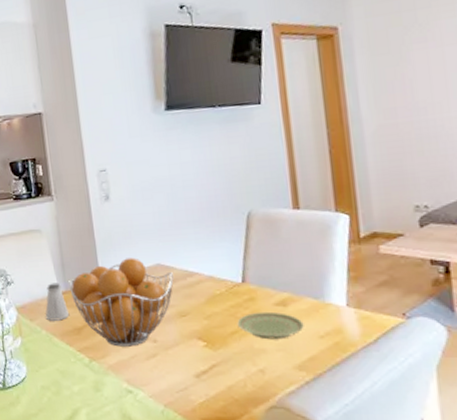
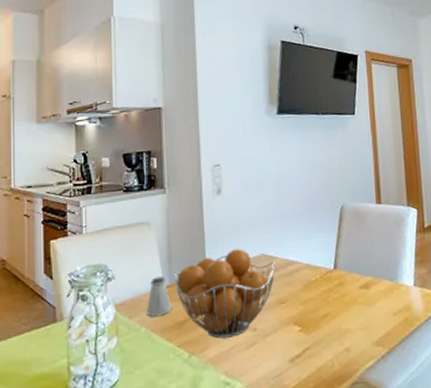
plate: present [237,311,304,340] -> none [328,294,382,320]

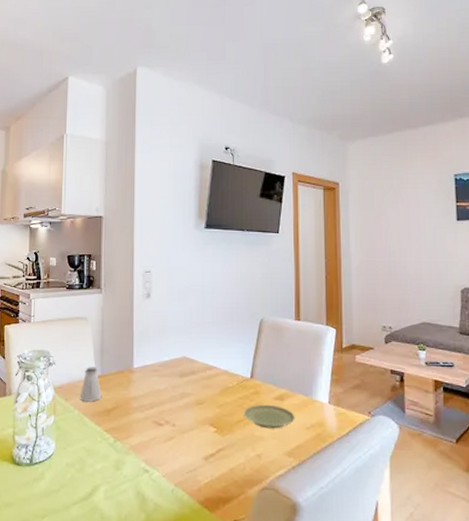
fruit basket: present [174,248,275,339] -> none [105,349,195,429]
plate: none [328,294,382,320] -> present [243,404,295,429]

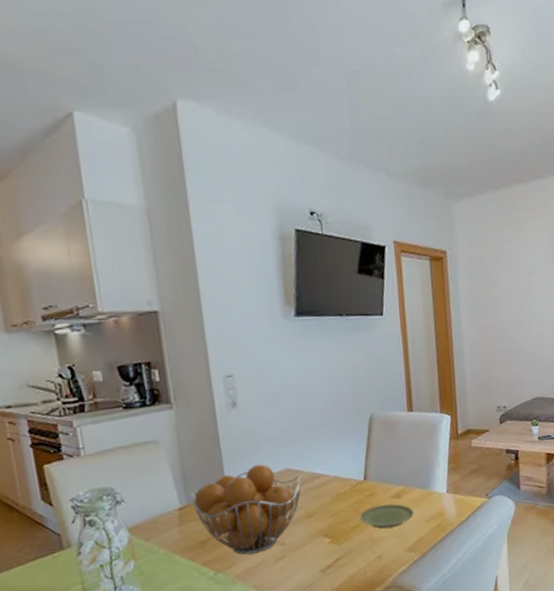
saltshaker: present [79,367,102,402] -> none [163,496,193,538]
fruit basket: none [105,349,195,429] -> present [191,464,302,555]

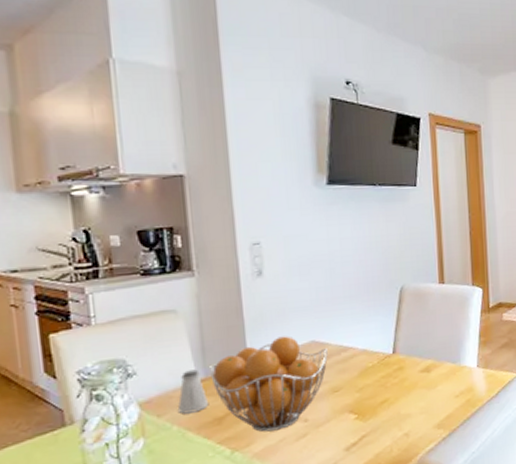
saltshaker: none [163,496,193,538] -> present [177,369,209,414]
plate: present [359,503,414,529] -> none [386,378,444,405]

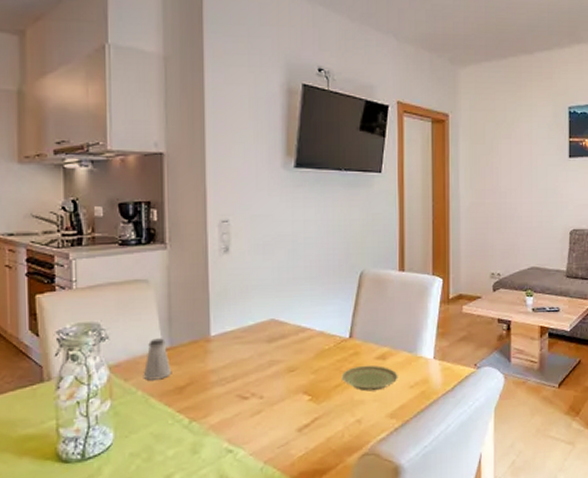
fruit basket: present [209,336,328,432] -> none [175,312,286,405]
plate: none [386,378,444,405] -> present [341,365,398,392]

